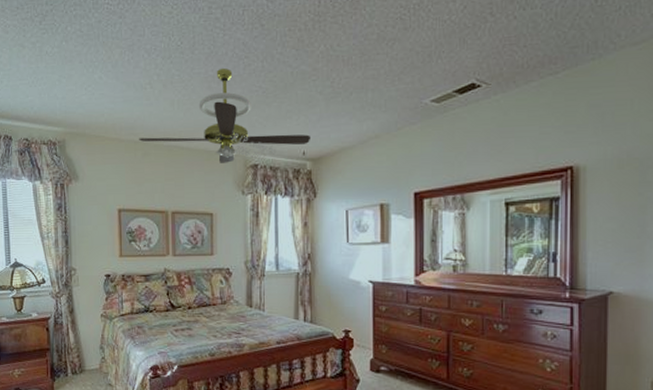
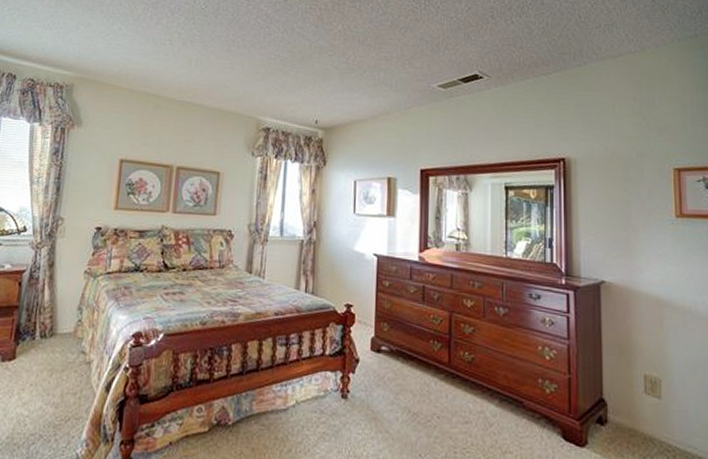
ceiling fan: present [139,68,311,163] -> none [152,35,325,125]

